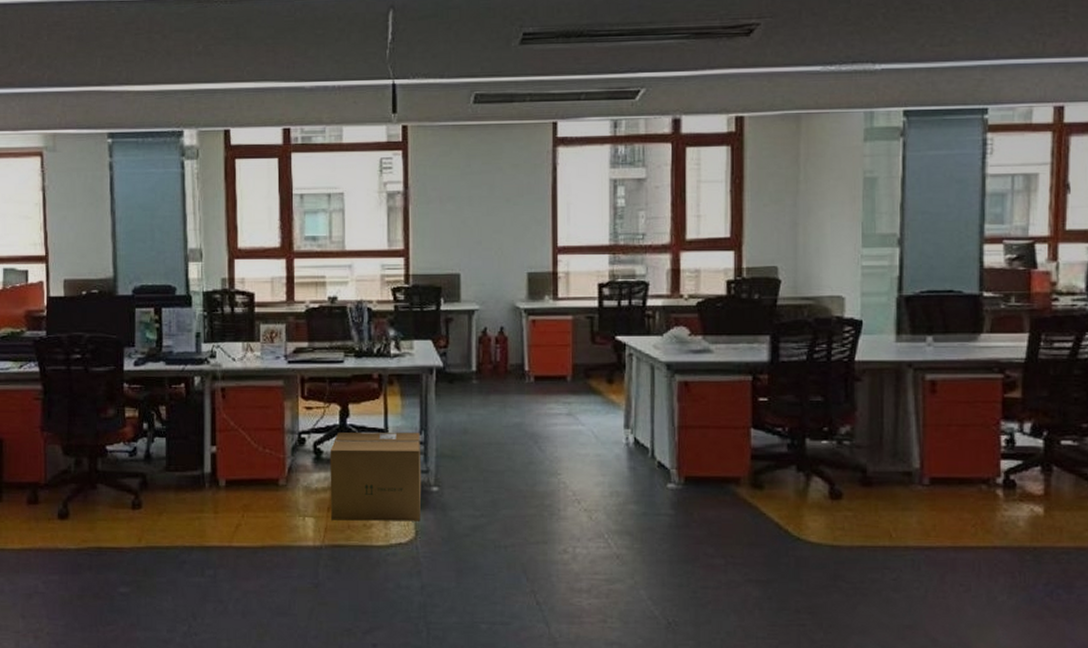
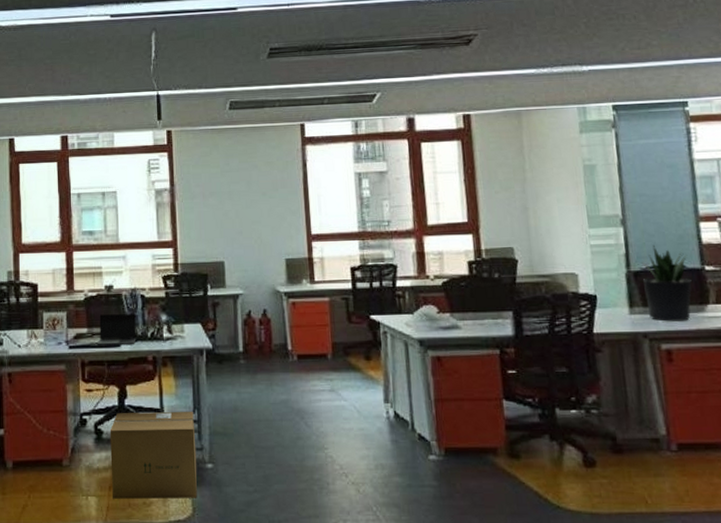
laptop: none [319,328,361,360] -> present [98,314,137,345]
planter: none [915,267,967,350] -> present [641,245,692,322]

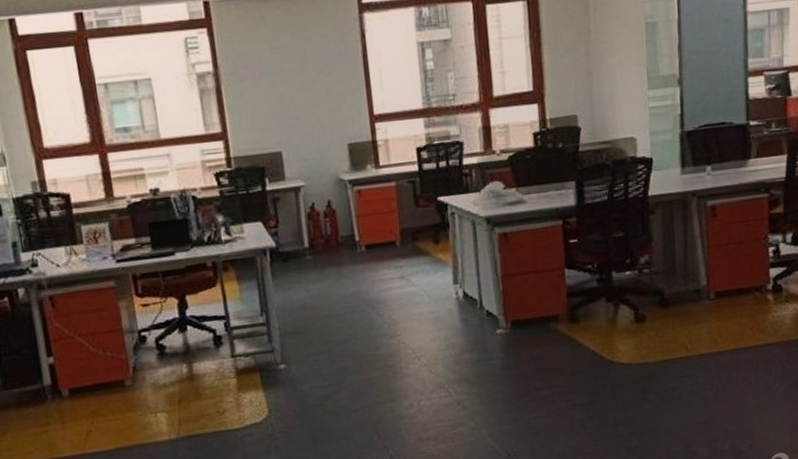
box: present [110,412,197,499] -> none [172,315,272,412]
planter: present [641,245,692,322] -> none [694,103,737,179]

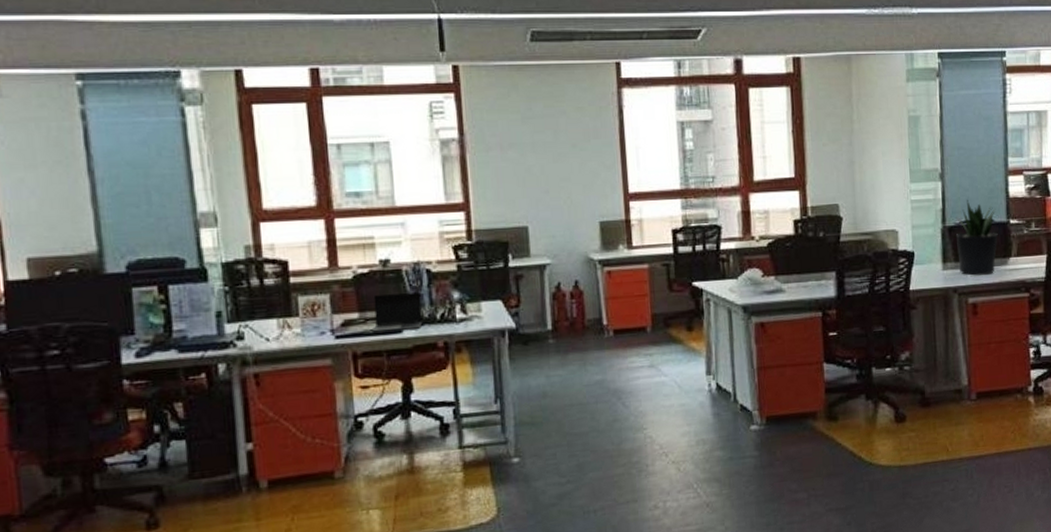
planter: none [694,103,737,179] -> present [955,199,998,276]

